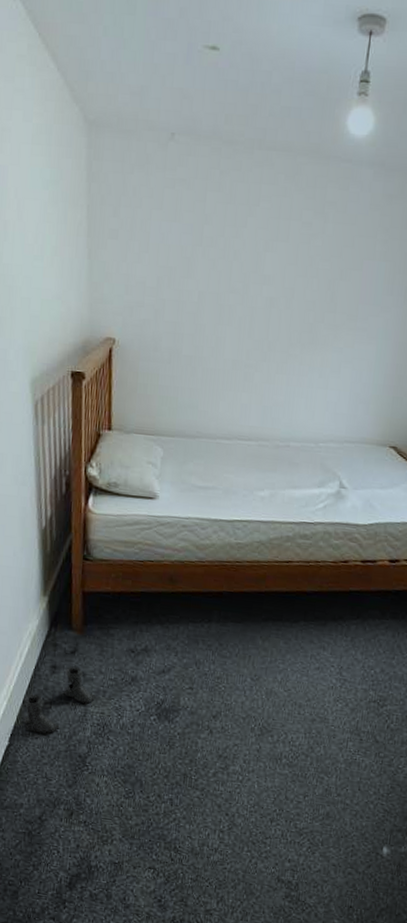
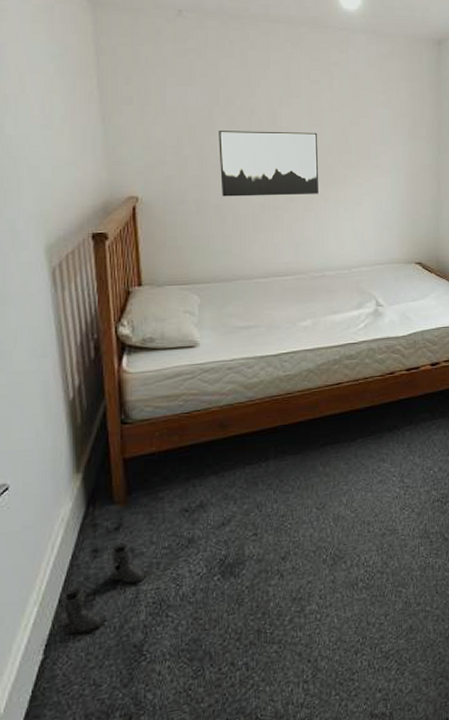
wall art: none [195,274,302,355] -> present [218,131,319,197]

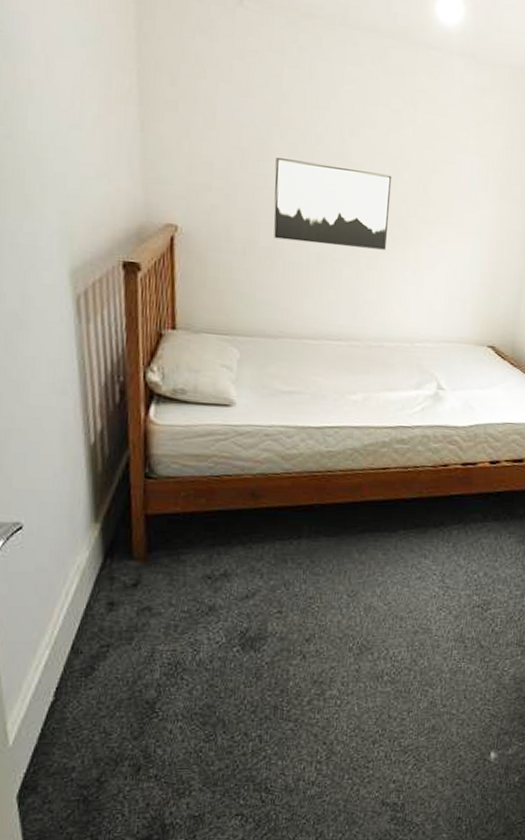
boots: present [60,543,148,634] -> none [71,601,165,683]

